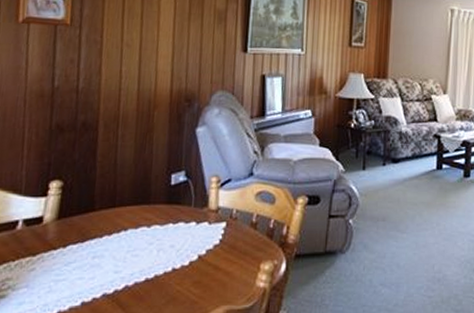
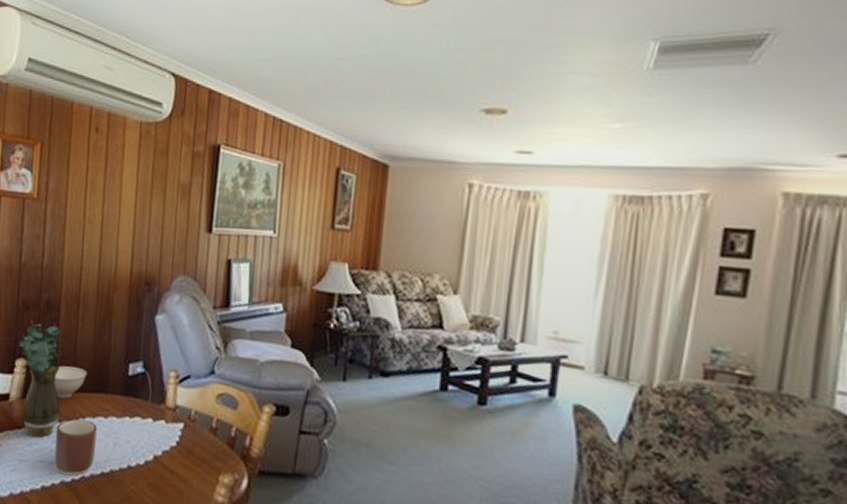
vase: none [52,142,101,256] -> present [19,320,61,438]
bowl: none [93,182,129,214] -> present [54,366,87,399]
mug: none [94,232,140,287] -> present [54,419,97,476]

